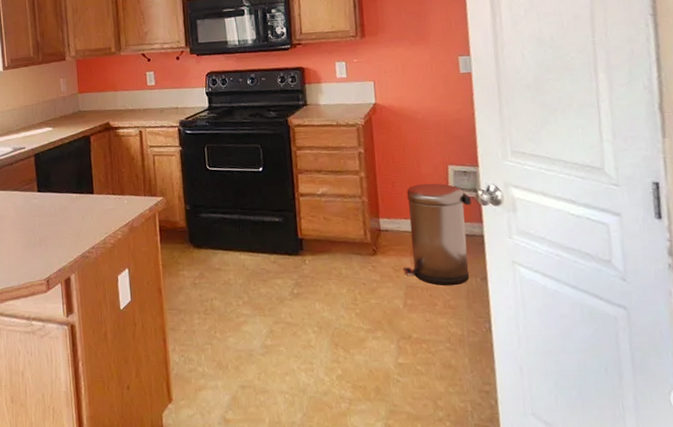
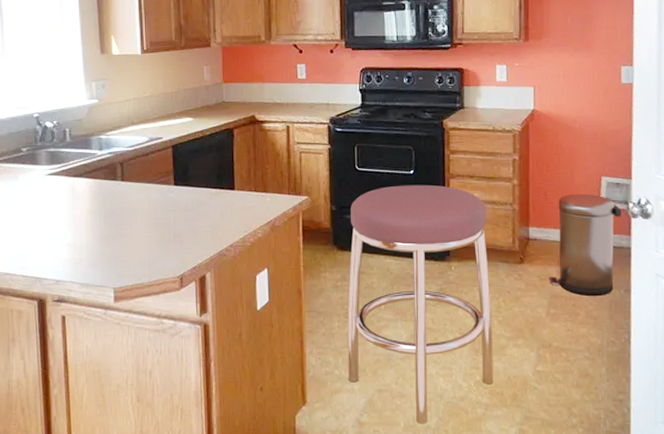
bar stool: none [204,181,356,420] -> present [347,184,494,424]

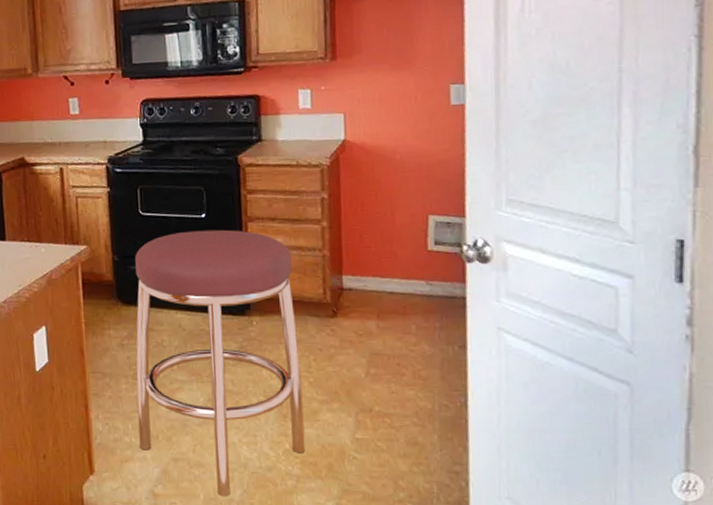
pedal bin: present [548,193,621,297] -> none [366,235,454,354]

